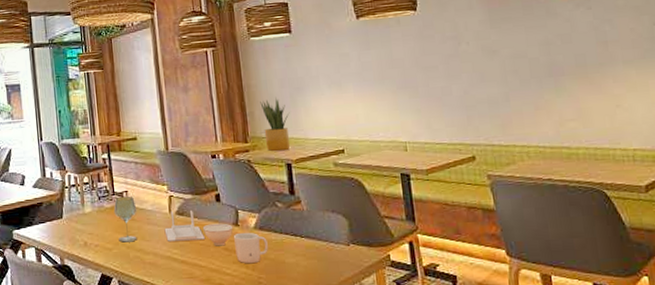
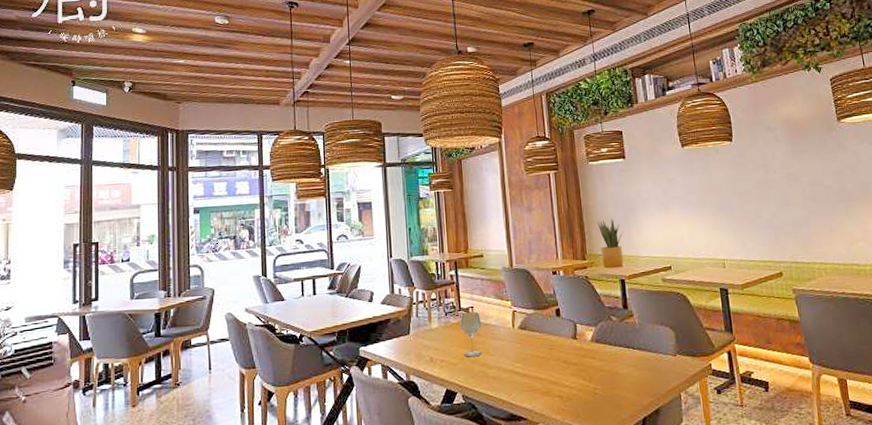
napkin holder: present [164,209,205,241] -> none [507,324,545,355]
bowl: present [202,223,233,246] -> none [543,337,572,359]
mug: present [233,232,268,264] -> none [571,345,604,376]

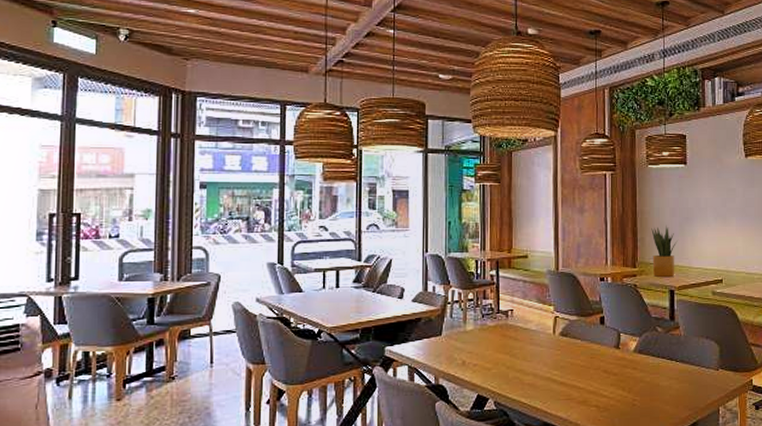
wine glass: present [459,311,482,358] -> none [497,315,521,363]

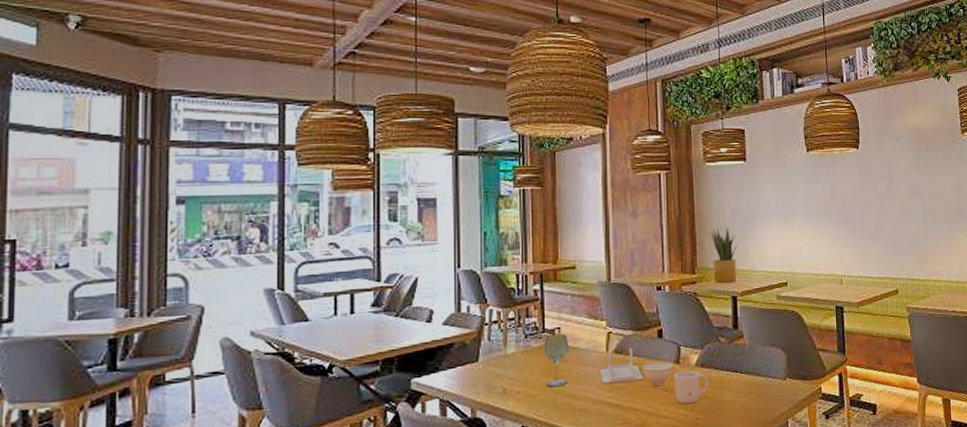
wine glass: none [497,315,521,363] -> present [542,333,570,388]
napkin holder: none [546,331,586,362] -> present [599,347,643,384]
bowl: none [584,345,614,369] -> present [641,361,674,387]
mug: none [613,355,645,387] -> present [673,369,708,405]

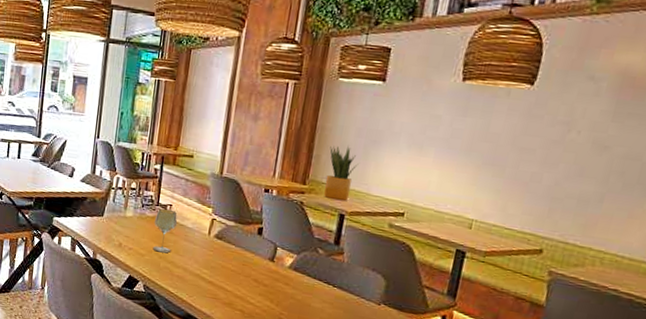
napkin holder: present [599,347,643,384] -> none [199,233,238,267]
bowl: present [641,361,674,387] -> none [237,253,268,277]
mug: present [673,369,708,405] -> none [263,268,299,300]

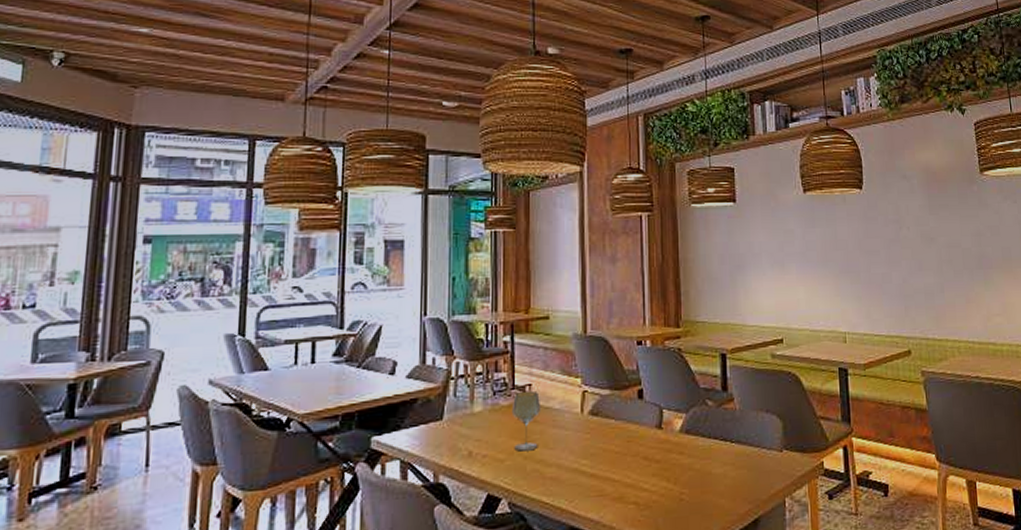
planter: present [324,145,359,201] -> none [697,274,728,338]

